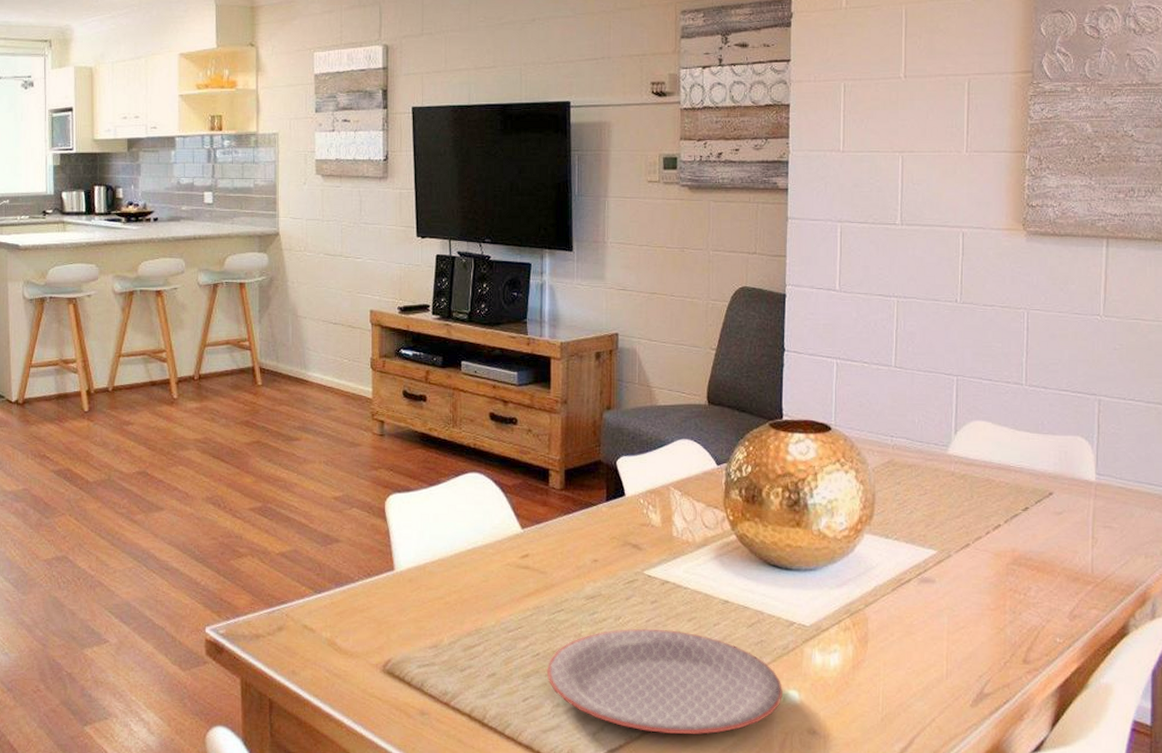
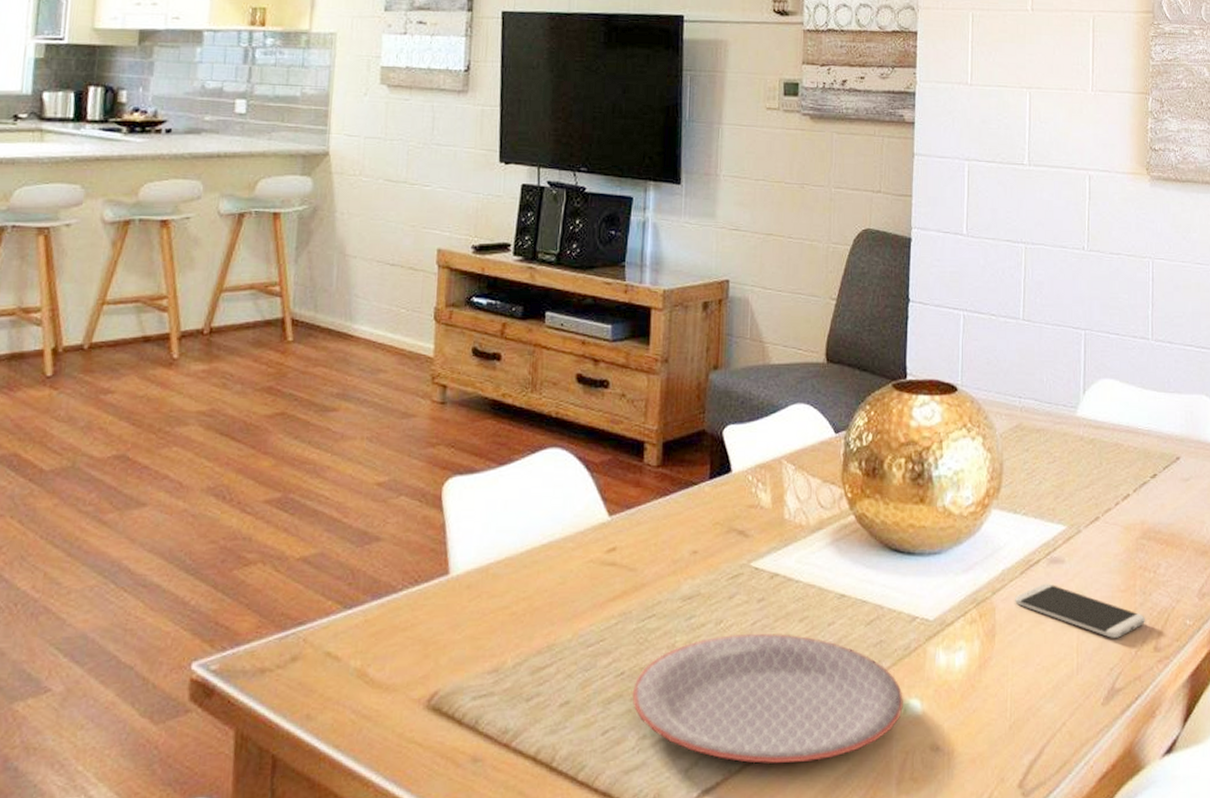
smartphone: none [887,600,1015,650] -> present [1015,583,1145,638]

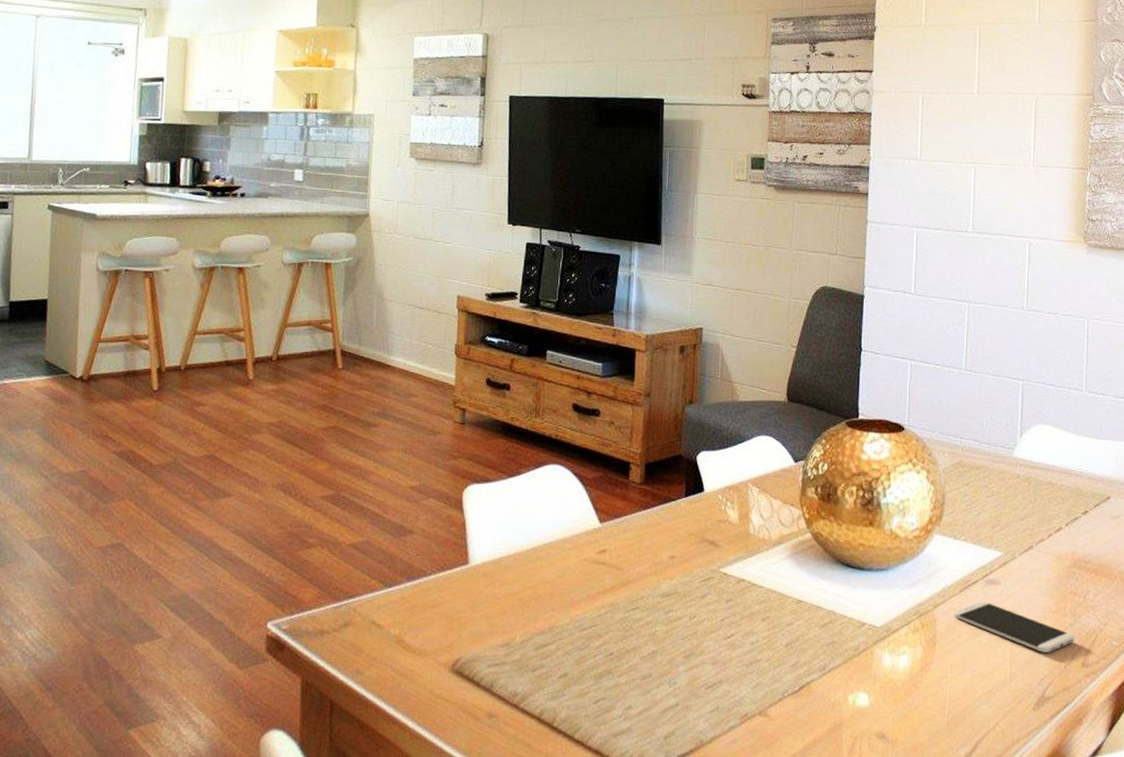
plate: present [632,633,903,764] -> none [619,628,853,739]

